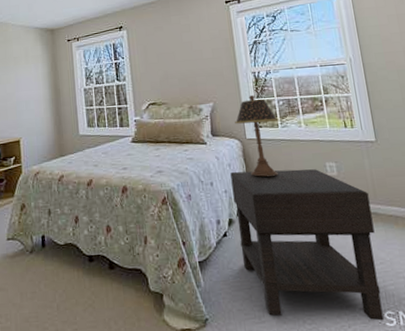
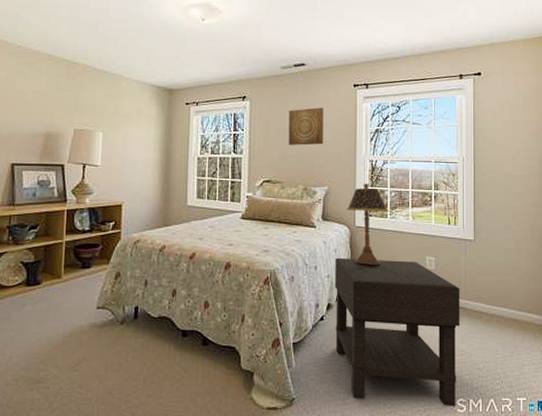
wall art: none [165,27,203,67] -> present [288,107,324,146]

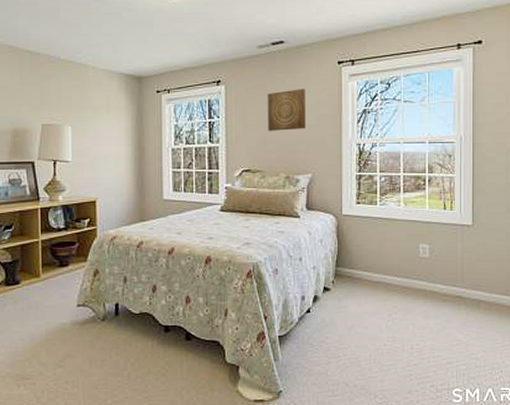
nightstand: present [335,258,460,407] -> none [321,248,456,397]
table lamp: present [346,183,389,265] -> none [332,168,378,255]

